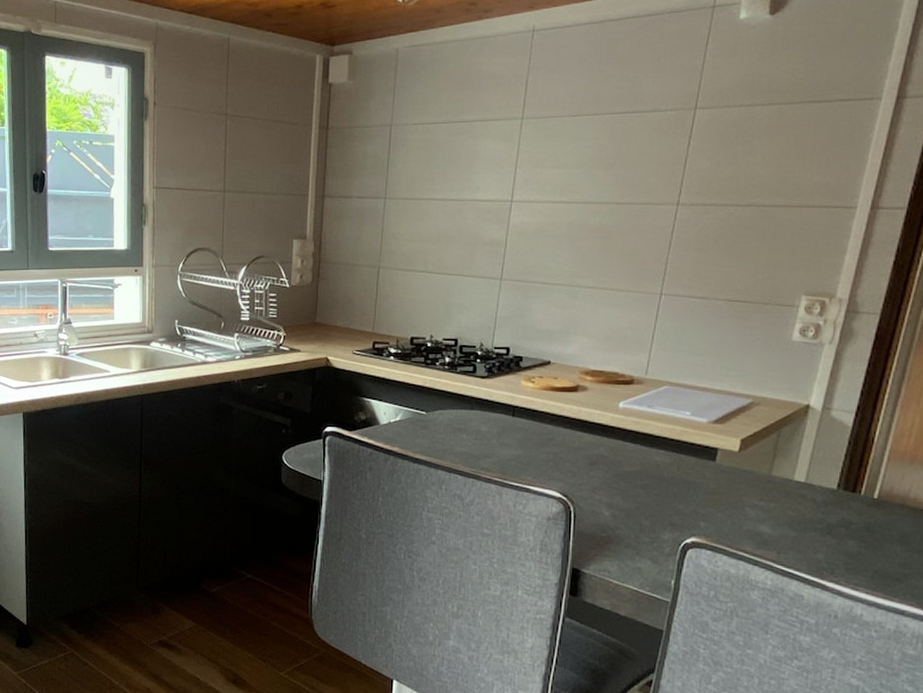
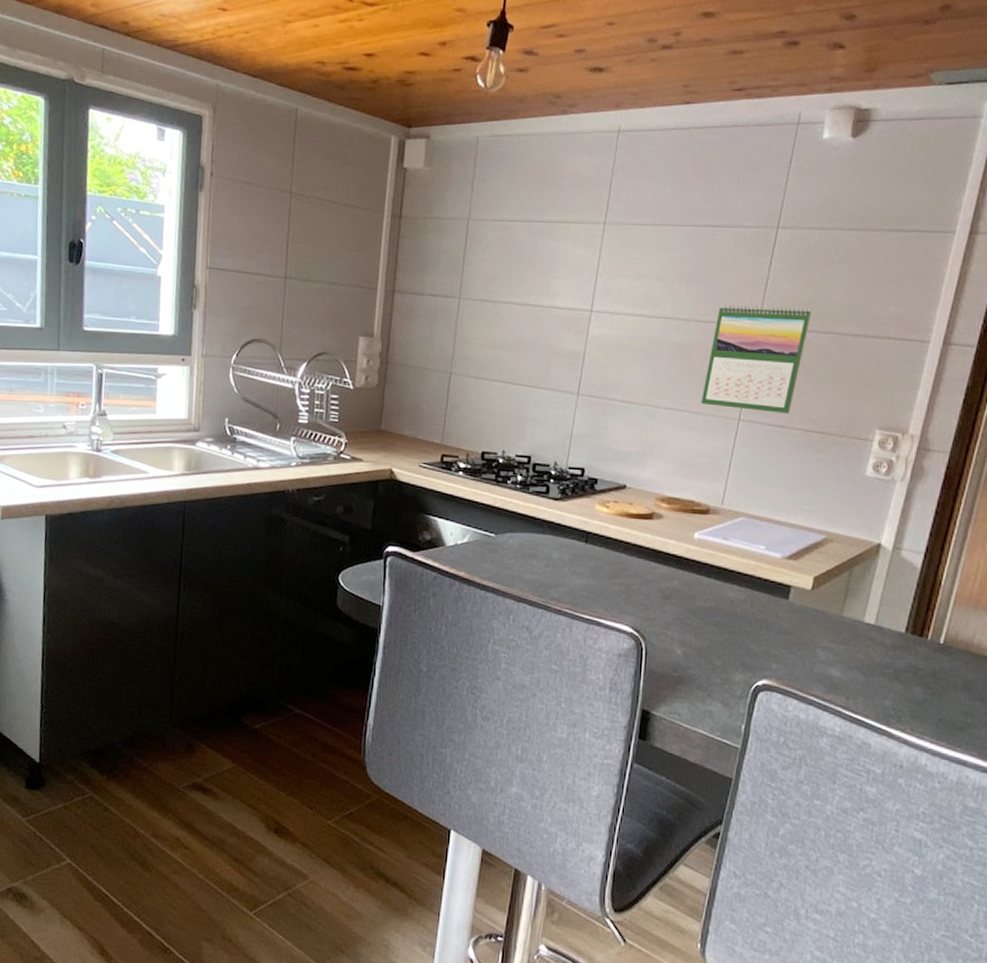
calendar: none [623,183,733,286] -> present [701,304,812,415]

